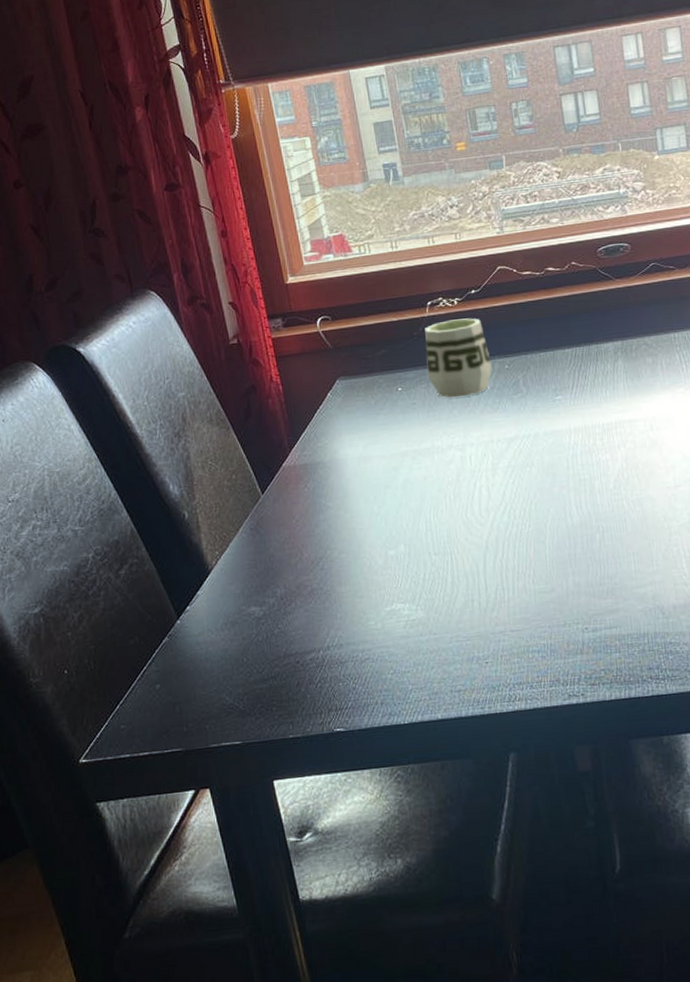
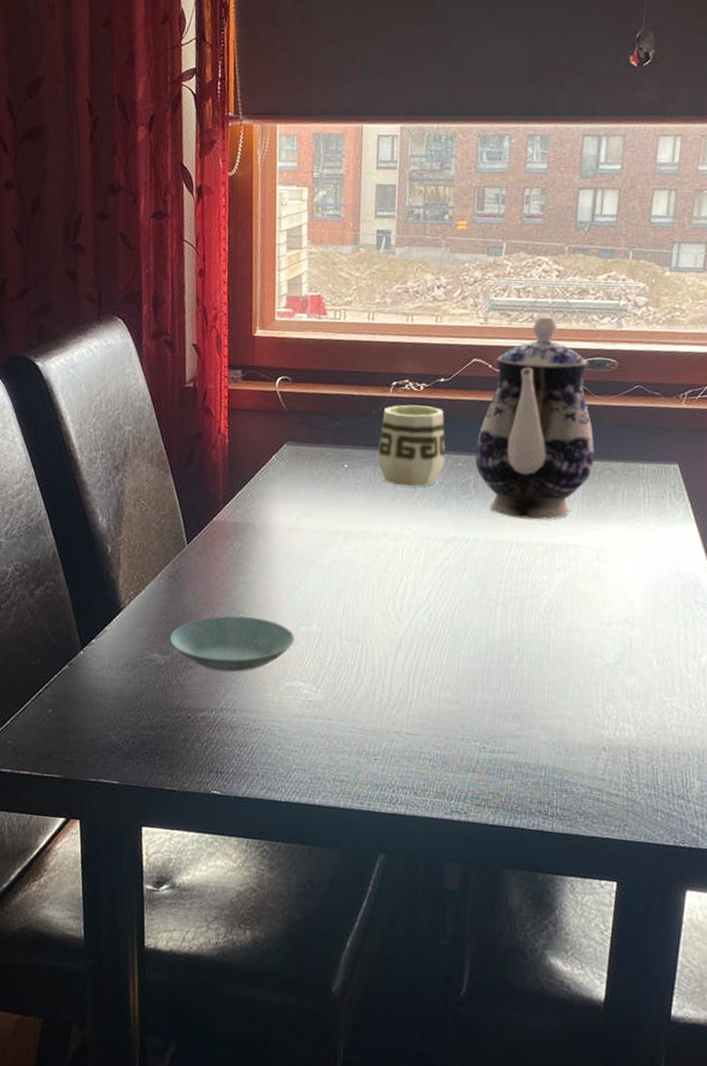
saucer: none [262,551,385,611] -> present [169,616,295,672]
teapot: none [517,215,629,406] -> present [475,316,594,520]

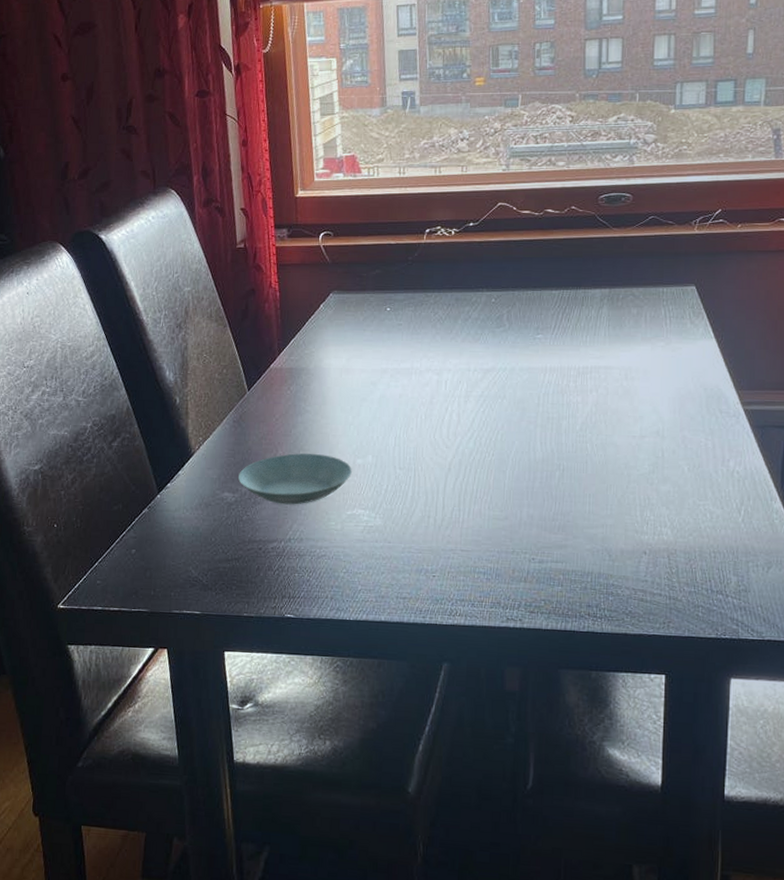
cup: present [377,405,446,487] -> none [416,249,480,324]
teapot: present [475,316,594,520] -> none [506,158,616,346]

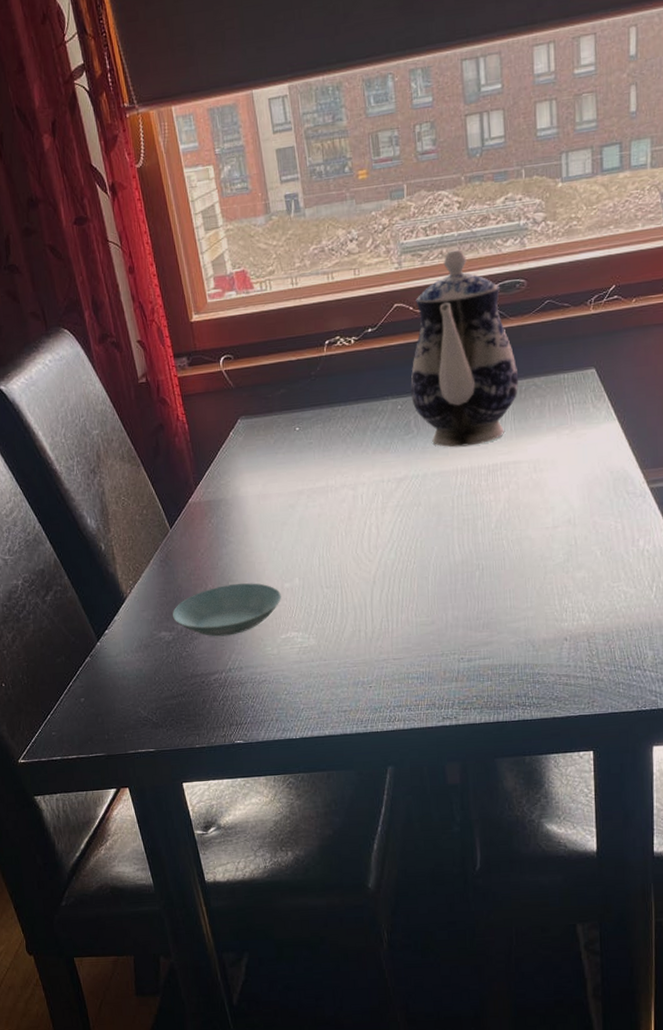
teapot: none [506,158,616,346] -> present [410,249,518,447]

